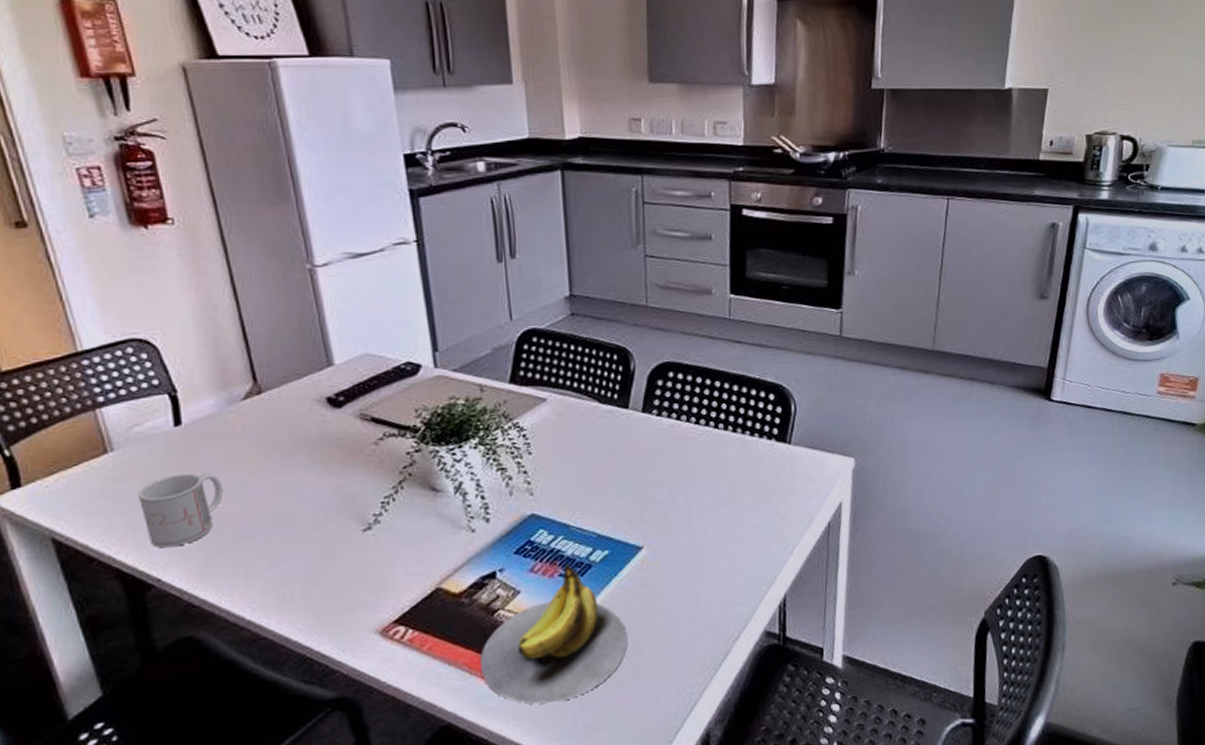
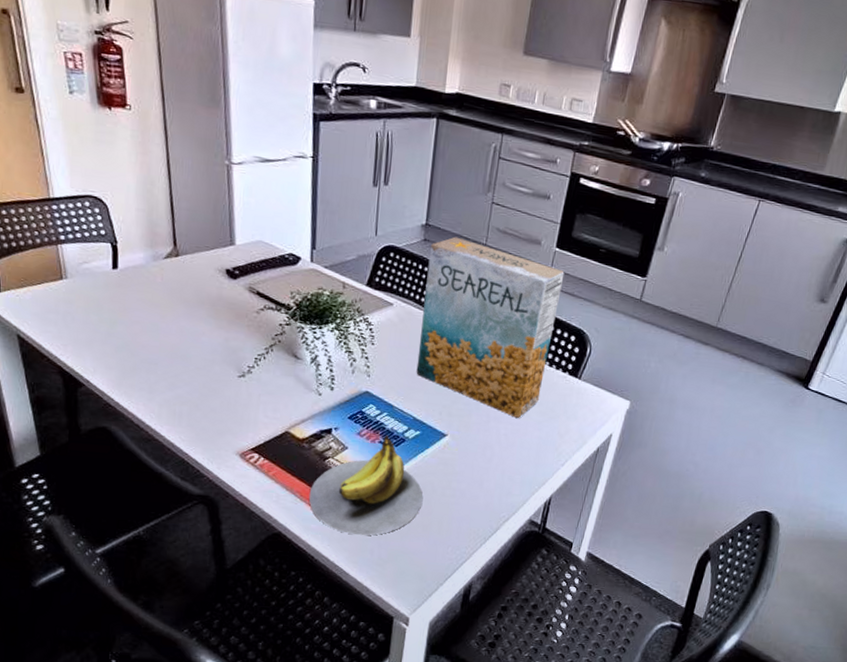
mug: present [137,473,224,549] -> none [80,305,142,360]
cereal box: none [579,303,747,508] -> present [416,236,565,418]

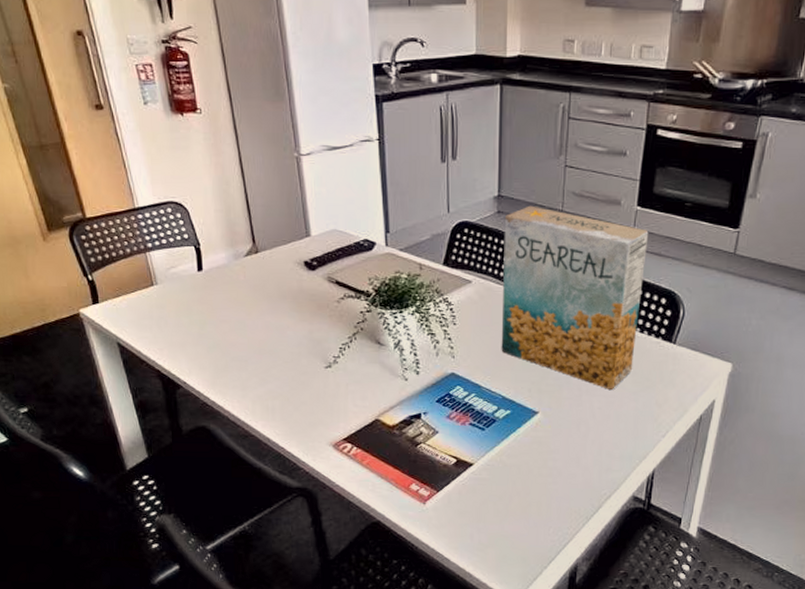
banana: present [308,435,423,536] -> none [404,416,519,521]

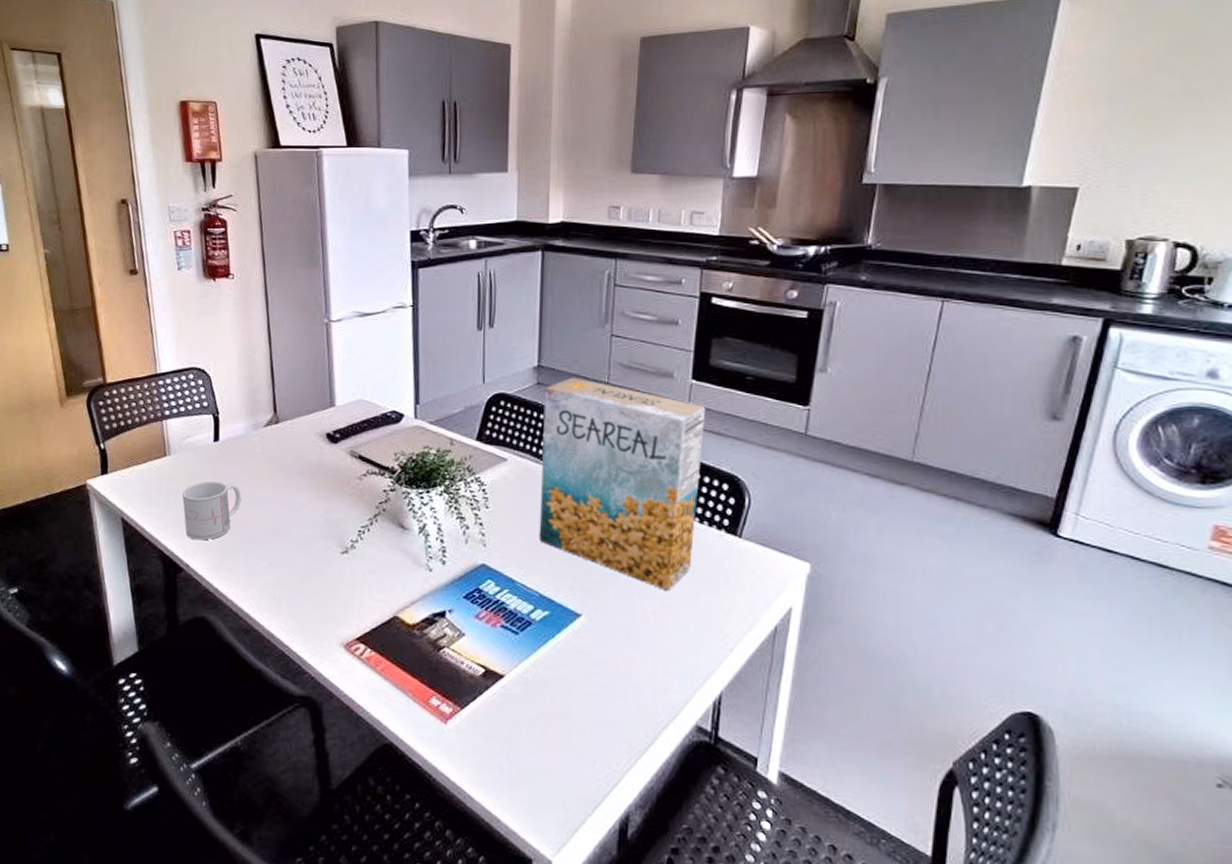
mug: none [172,308,230,361] -> present [182,481,242,541]

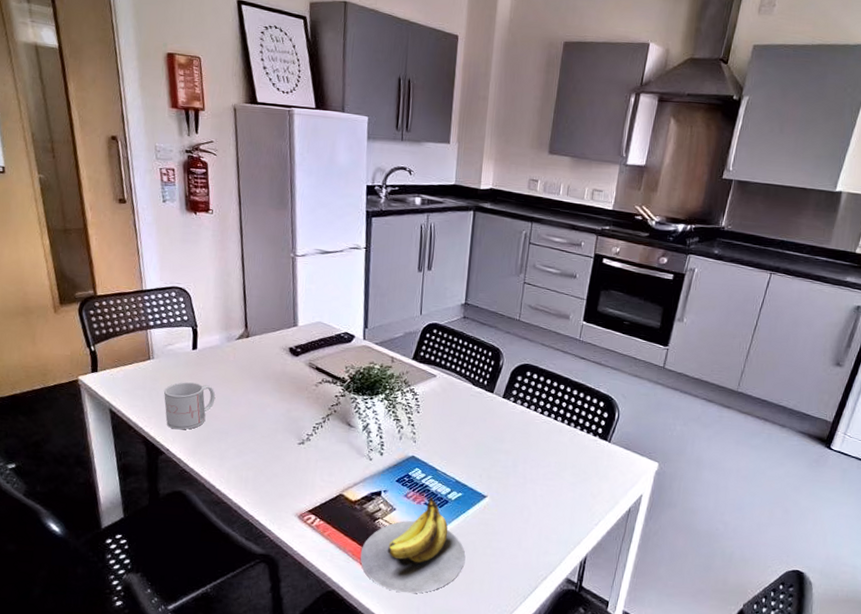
banana: none [422,617,558,748] -> present [360,497,466,594]
cereal box: present [539,377,706,590] -> none [458,314,592,480]

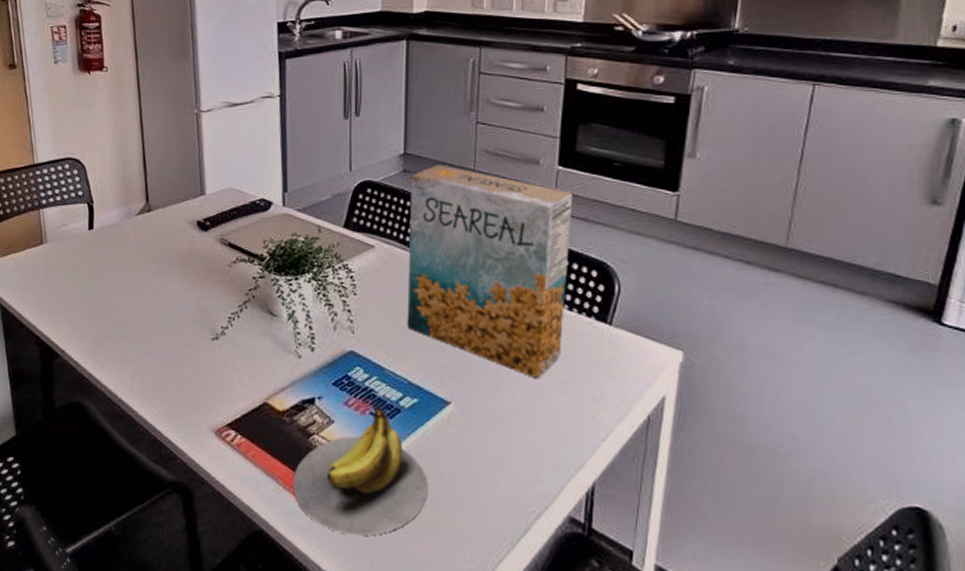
mug: present [163,382,216,430] -> none [57,269,115,327]
cereal box: none [458,314,592,480] -> present [407,164,573,378]

